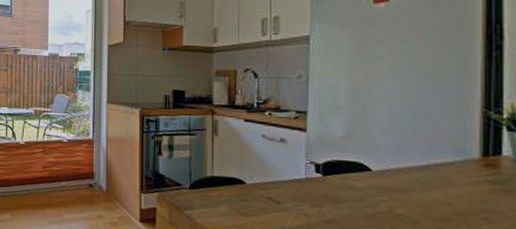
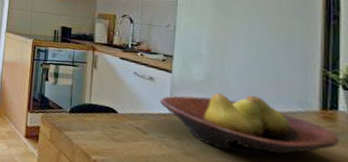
fruit bowl: none [293,148,504,215] -> present [159,93,340,155]

